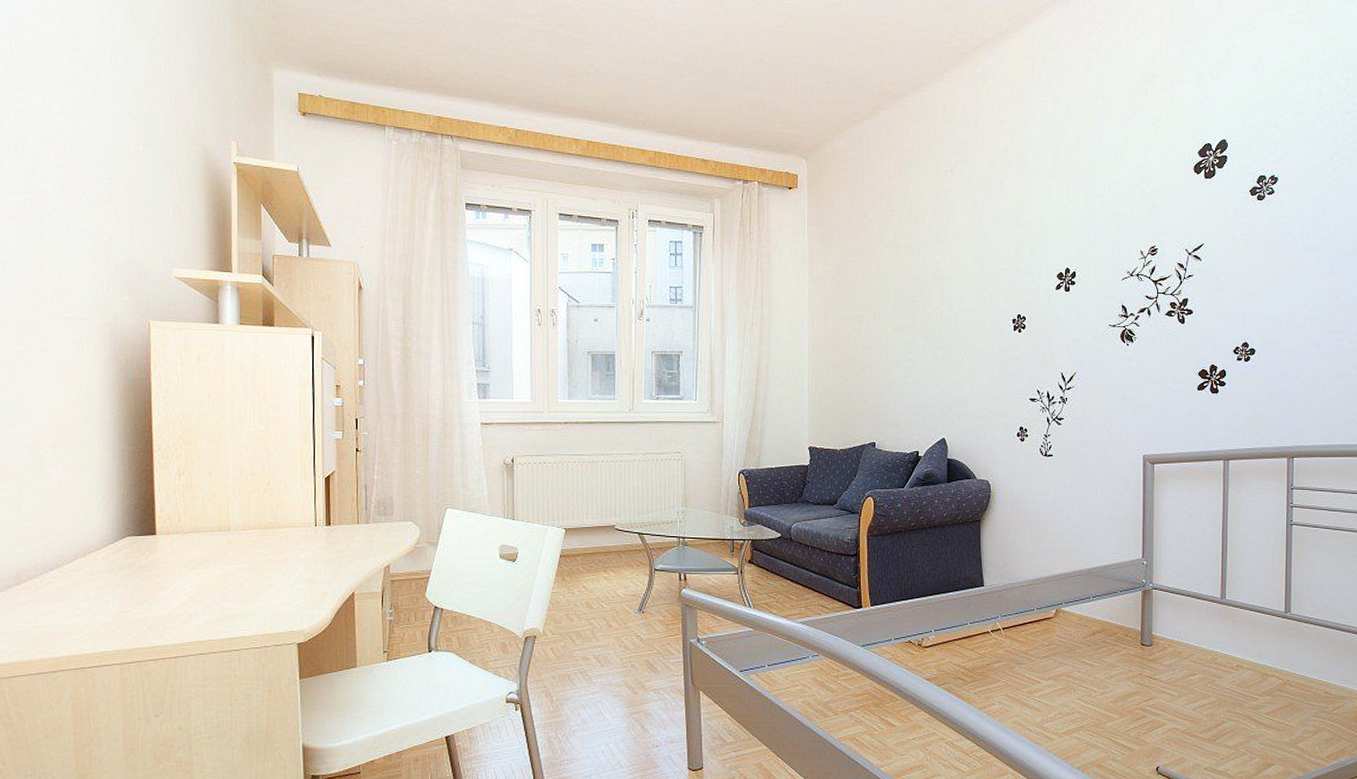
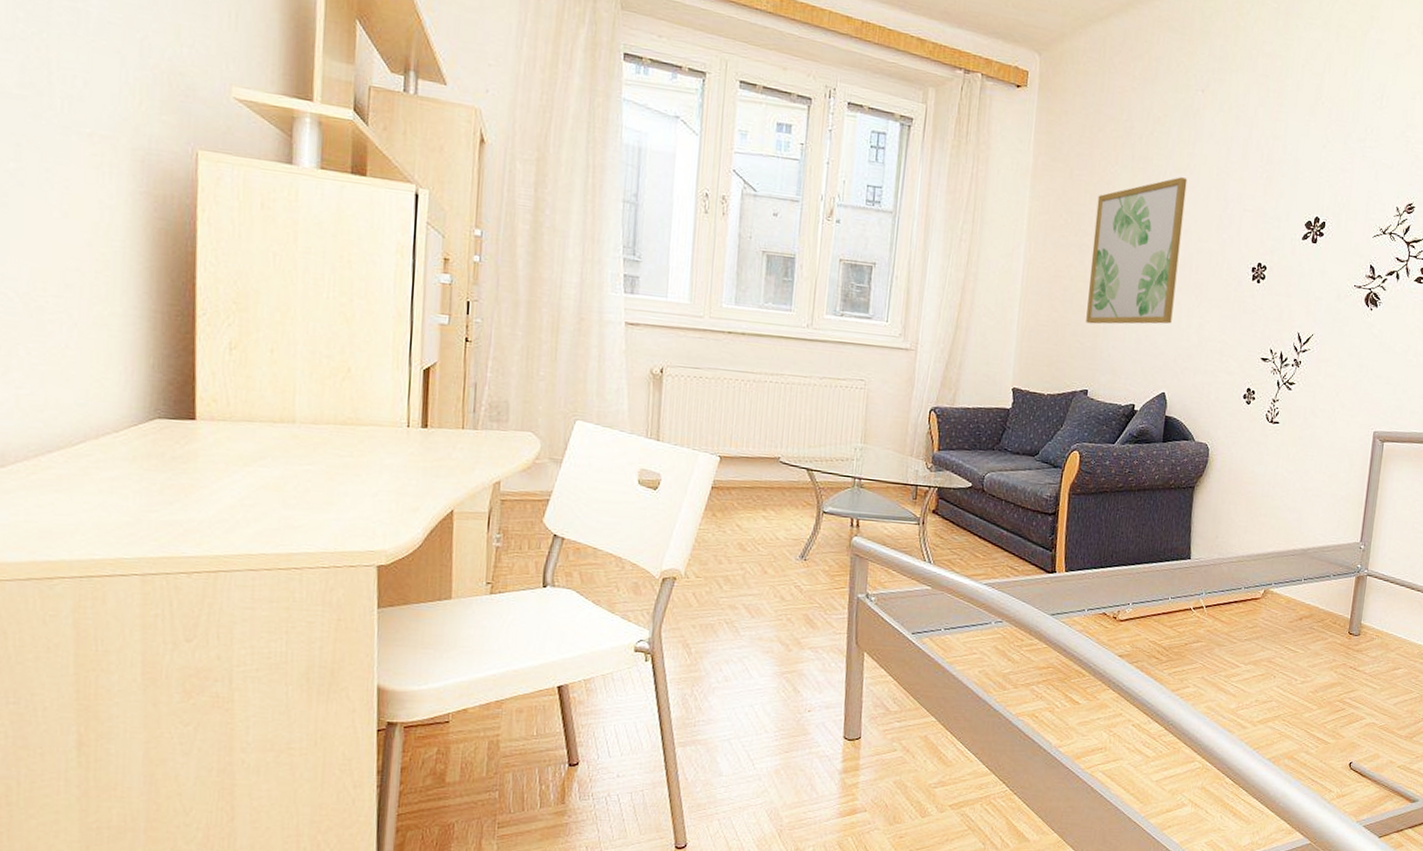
wall art: none [867,248,946,384] -> present [1086,177,1188,324]

